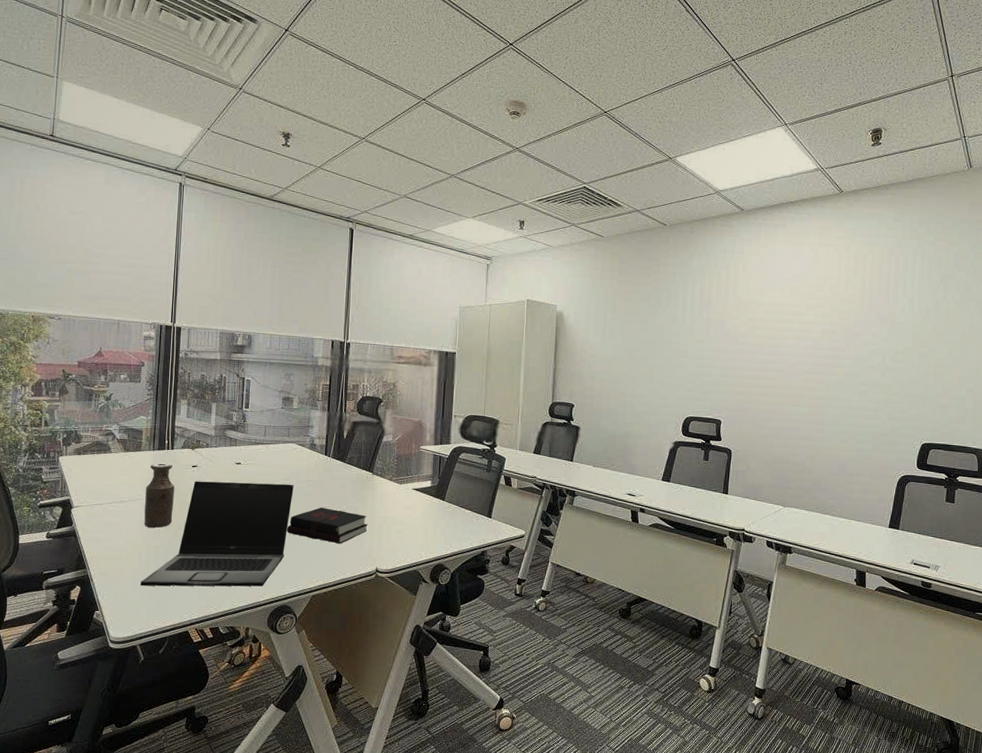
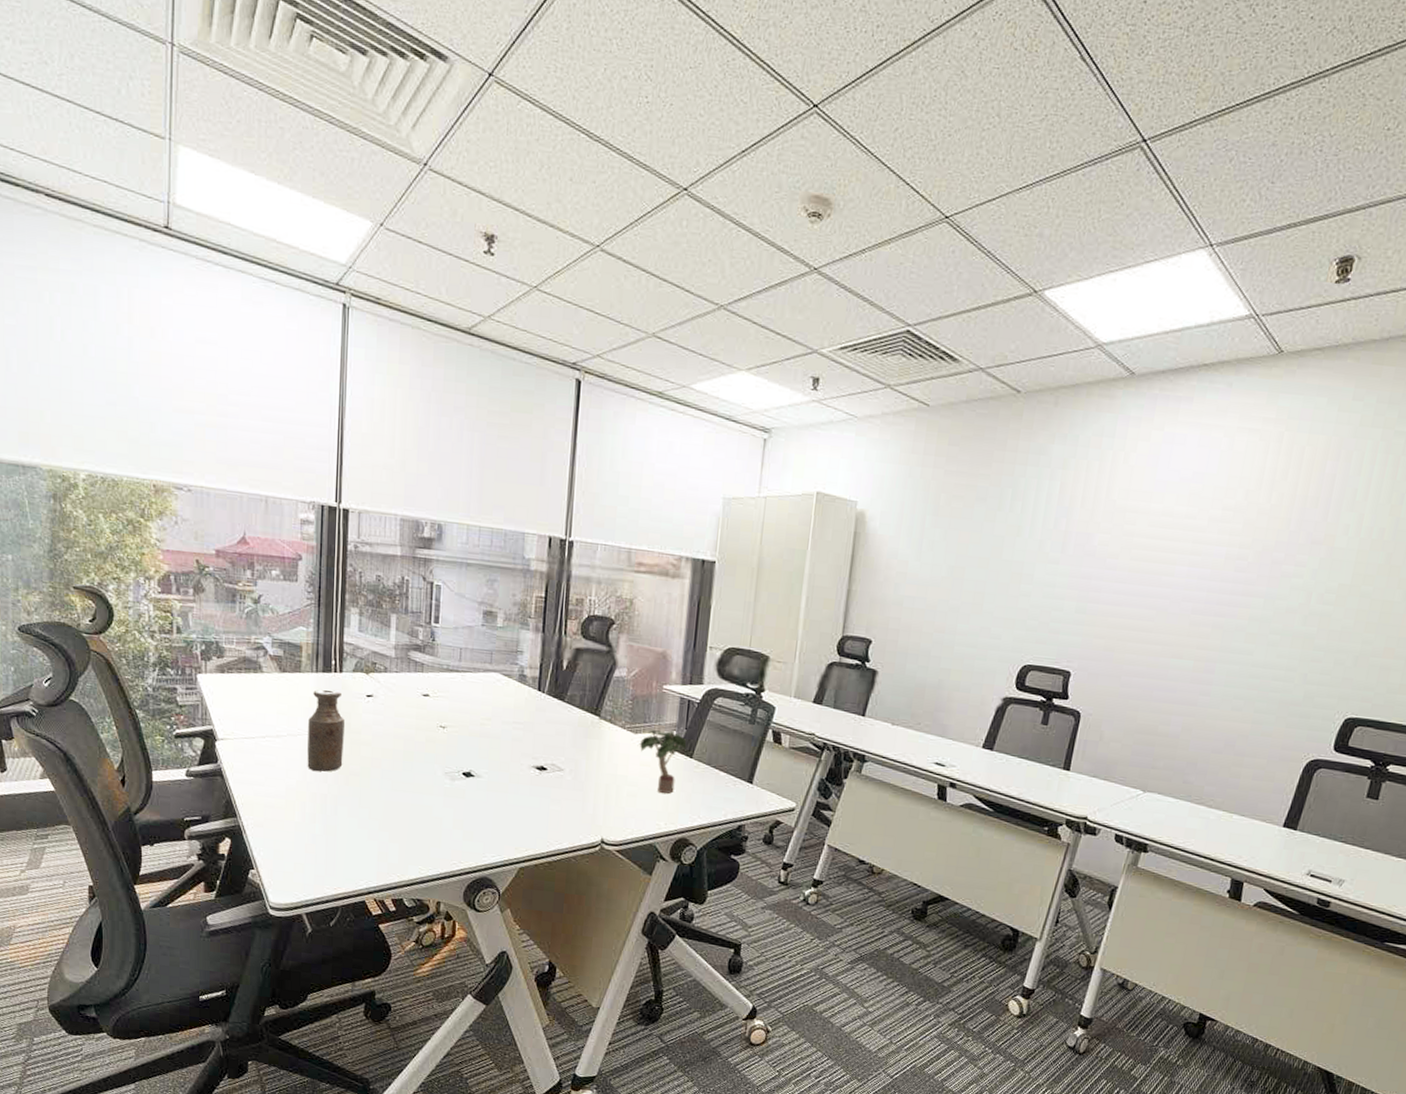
laptop: present [140,481,294,587] -> none [305,714,497,853]
hardback book: present [287,507,368,544] -> none [488,757,592,806]
potted plant: none [402,479,440,529] -> present [637,729,688,794]

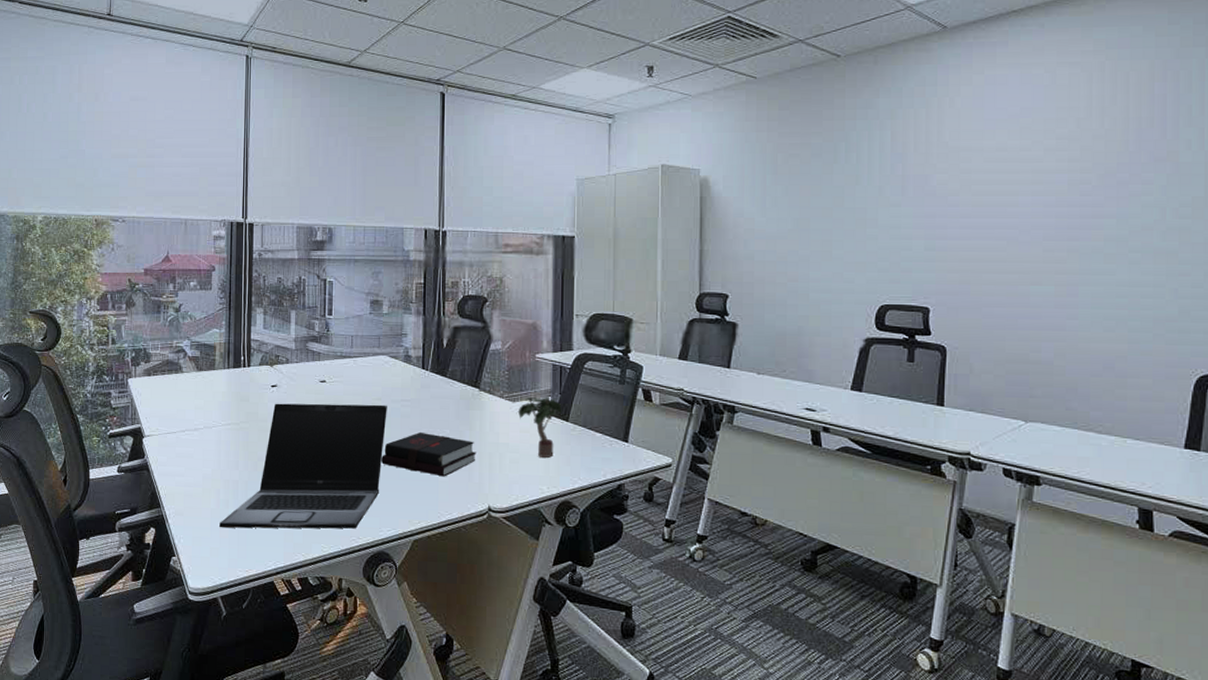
laptop: none [305,714,497,853] -> present [219,403,387,529]
bottle: present [307,689,346,772] -> none [221,383,254,459]
hardback book: none [488,757,592,806] -> present [381,431,476,477]

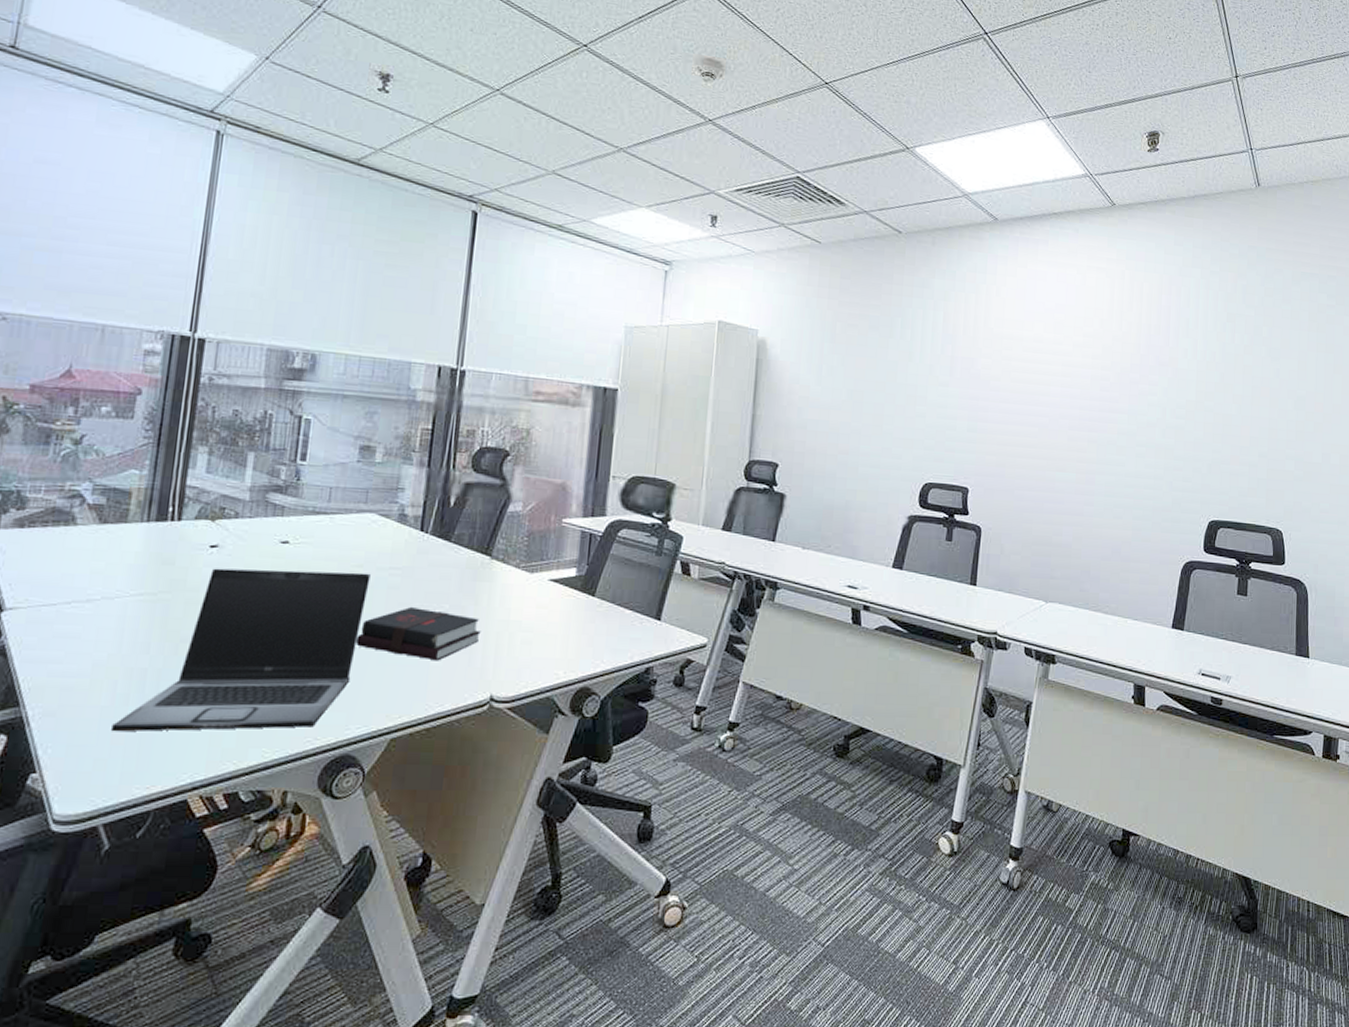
potted plant: present [516,395,562,458] -> none [533,566,590,638]

